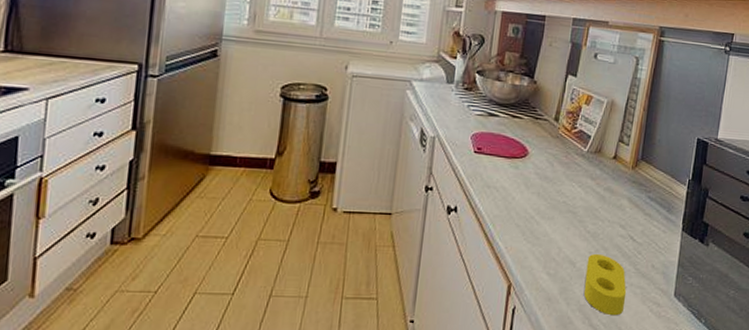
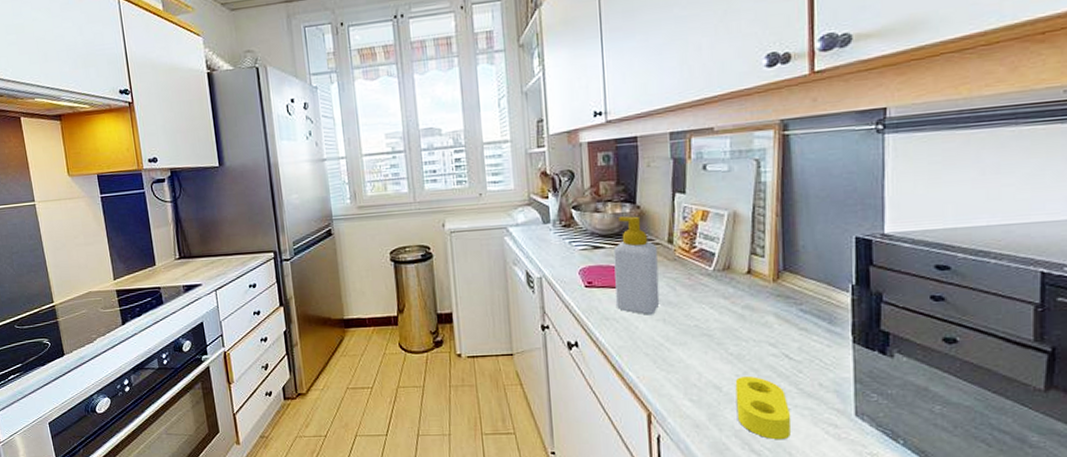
soap bottle: none [498,89,544,188] -> present [613,216,660,315]

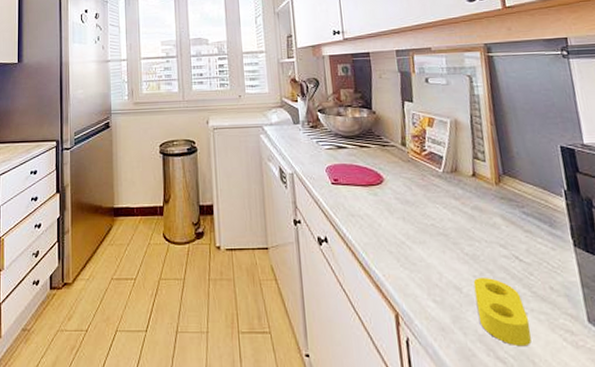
soap bottle: present [613,216,660,315] -> none [355,120,399,213]

